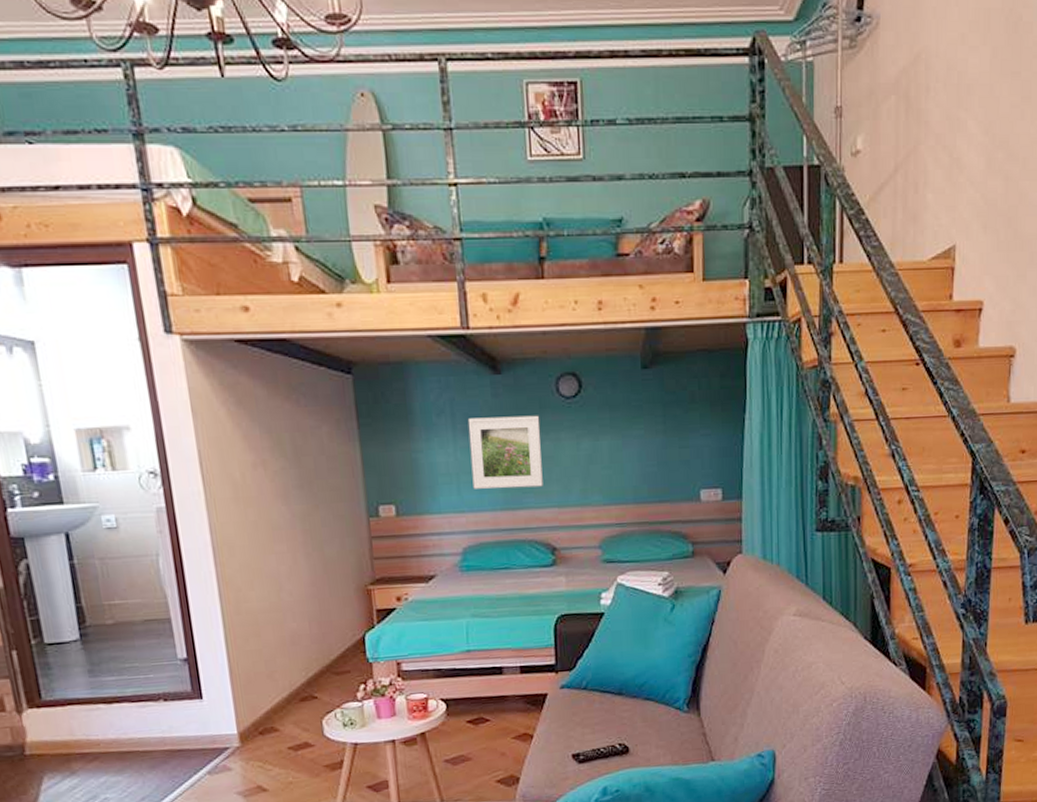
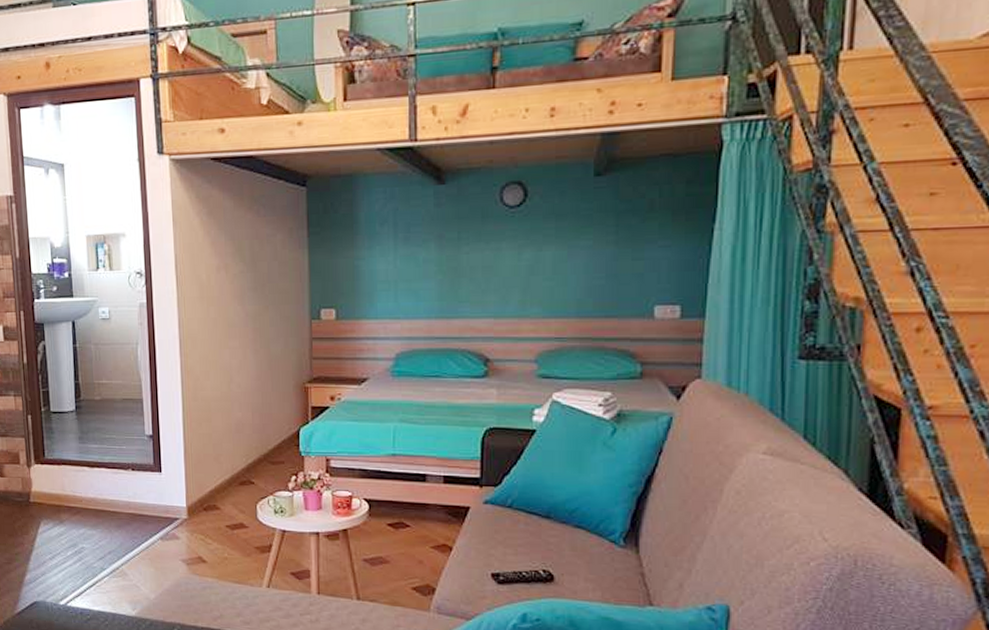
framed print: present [467,415,543,489] -> none [409,224,481,297]

